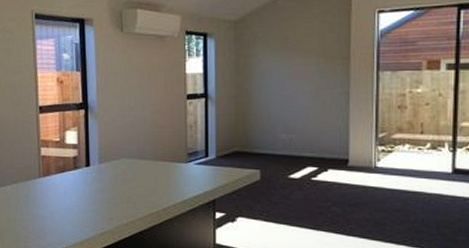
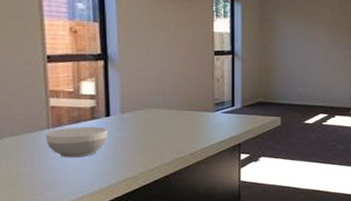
bowl: none [37,176,88,208] -> present [45,127,108,158]

